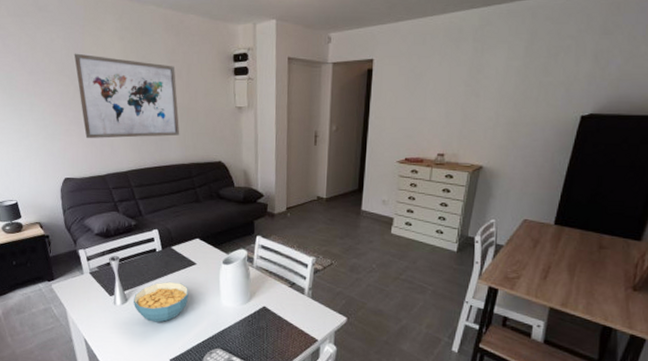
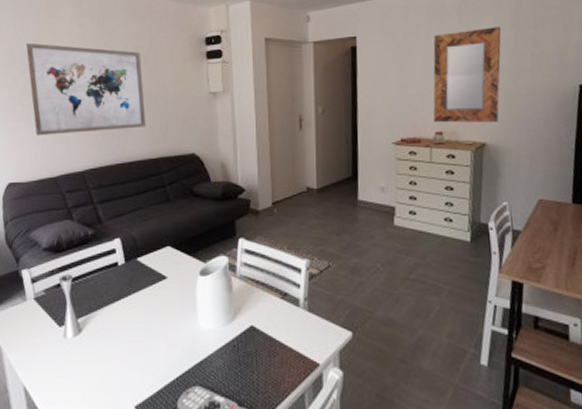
cereal bowl: present [133,281,188,323] -> none [88,302,158,357]
home mirror: none [438,55,513,148] -> present [433,27,501,123]

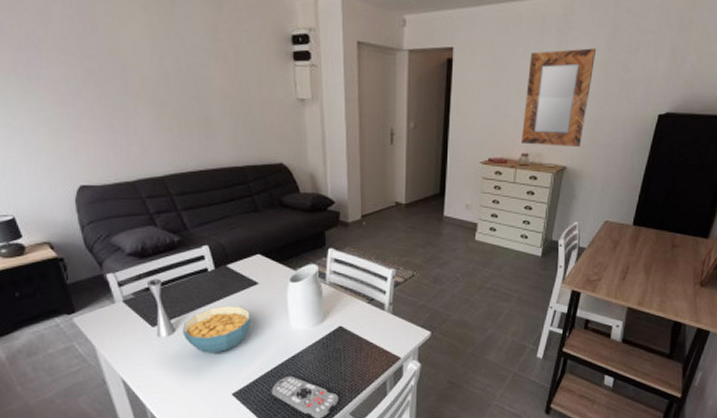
wall art: present [25,43,147,136] -> none [79,24,230,136]
cereal bowl: none [88,302,158,357] -> present [182,305,250,353]

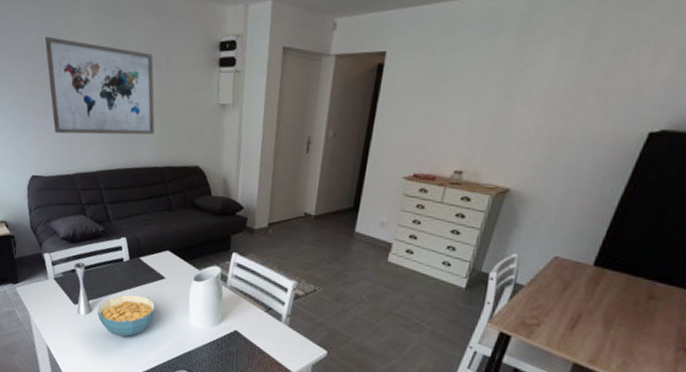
wall art: none [79,24,230,136] -> present [44,36,155,135]
home mirror: present [522,48,596,148] -> none [456,50,567,168]

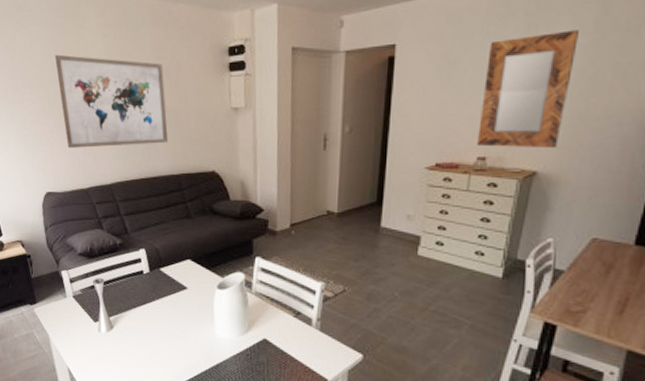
cereal bowl: present [97,294,155,337] -> none [118,307,179,353]
home mirror: none [456,50,567,168] -> present [478,30,579,149]

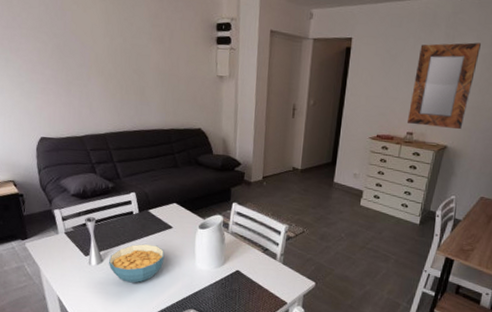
wall art: present [54,54,169,149] -> none [52,10,161,101]
cereal bowl: none [118,307,179,353] -> present [108,243,164,283]

